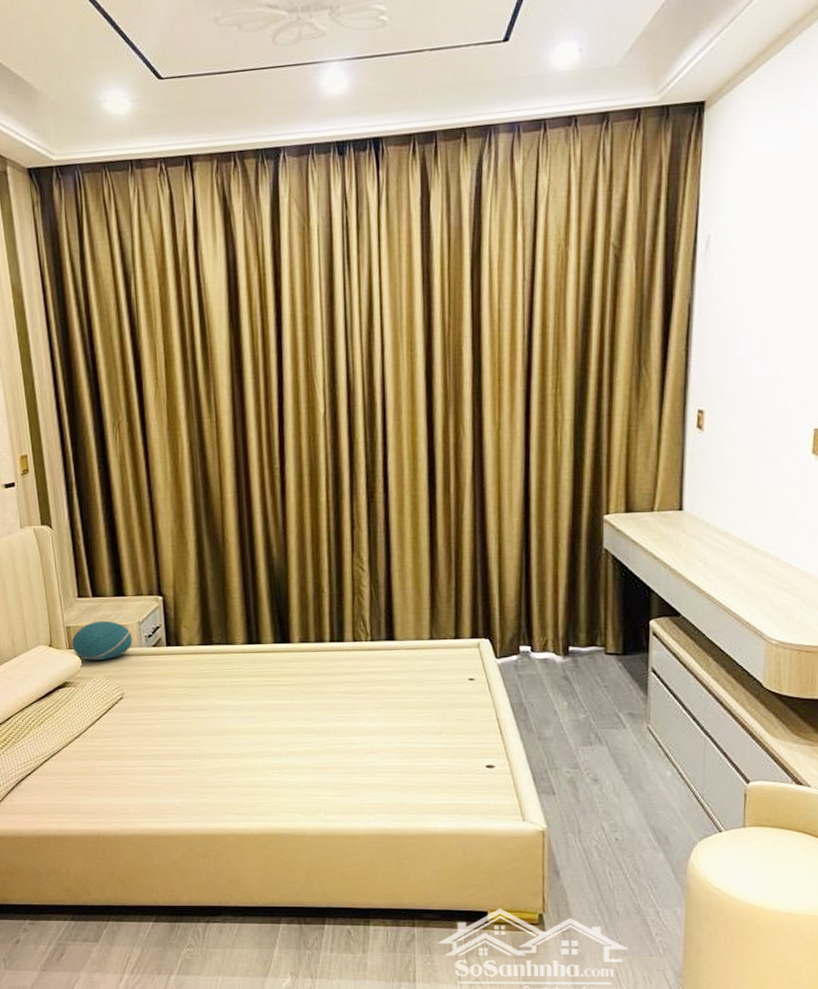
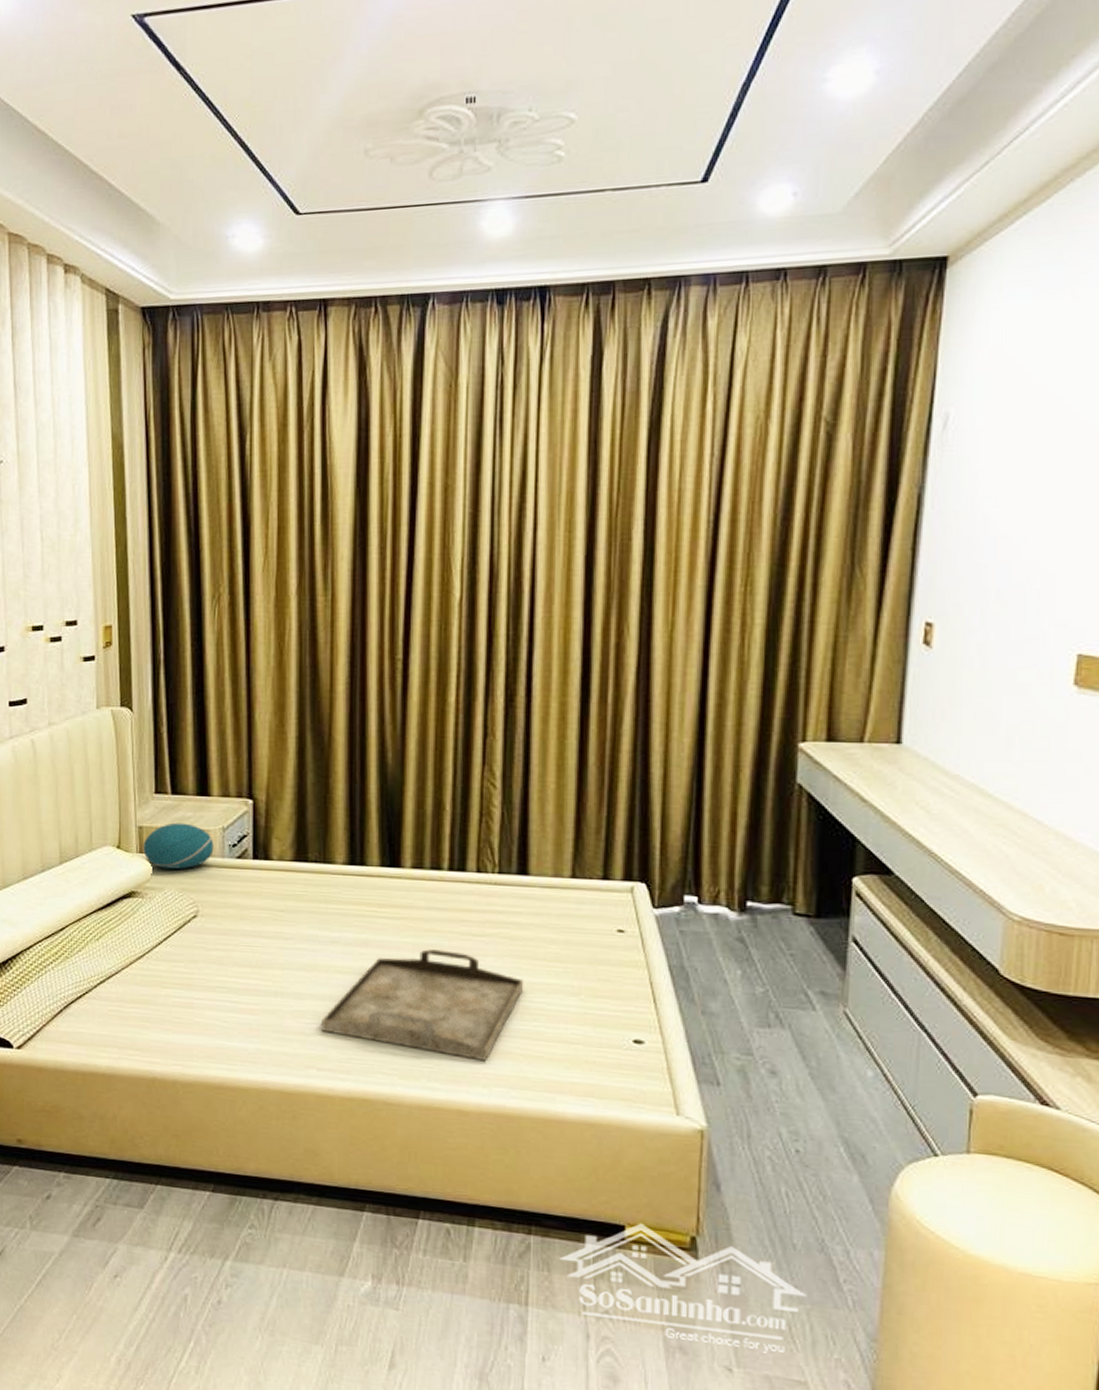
serving tray: none [233,707,397,794] -> present [320,949,524,1062]

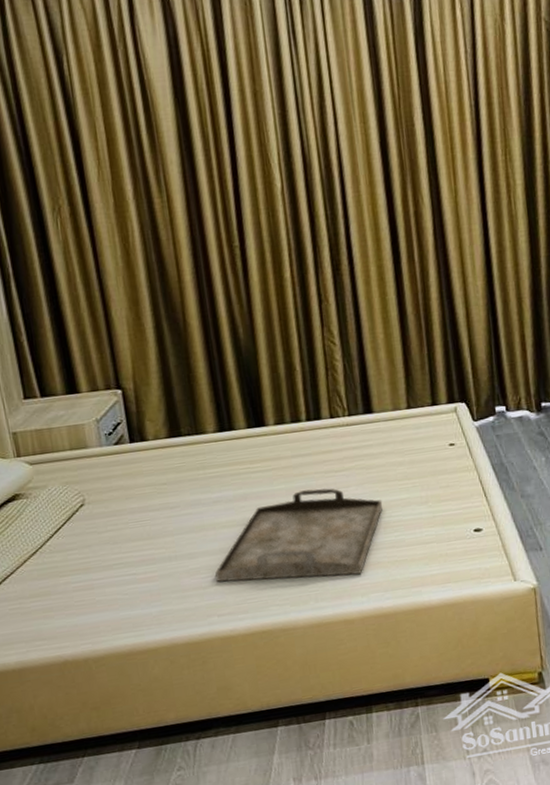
cushion: present [143,822,214,870] -> none [19,421,91,468]

